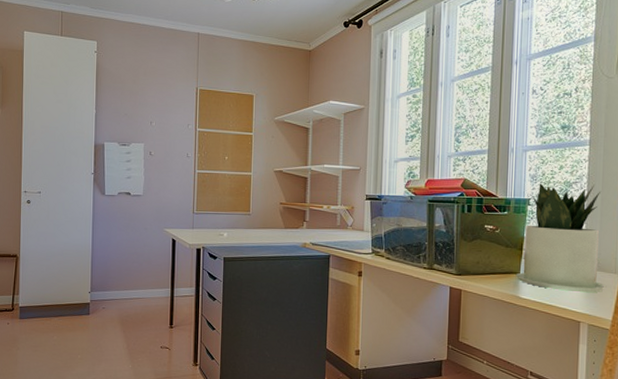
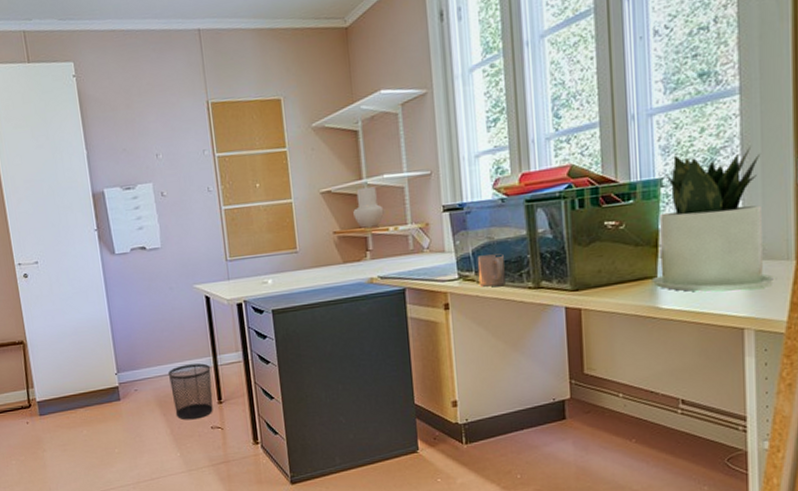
waste bin: none [132,292,168,339] -> present [167,363,213,420]
vase: none [297,172,321,204] -> present [353,186,384,228]
mug: none [386,238,408,264] -> present [477,253,506,287]

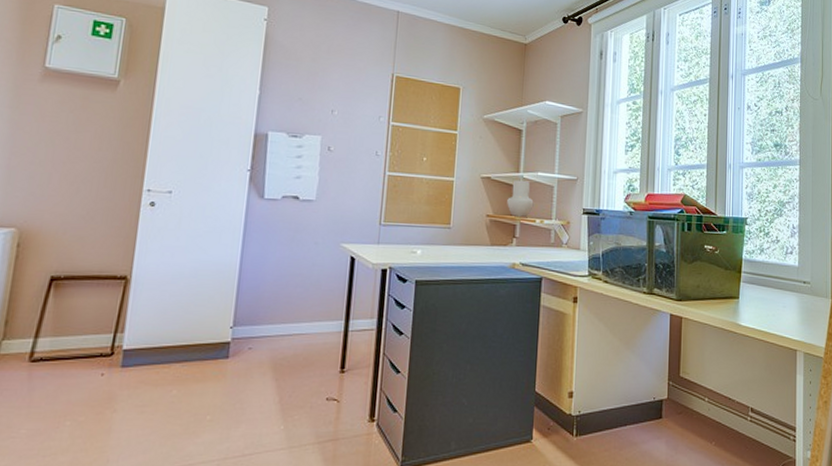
waste bin: present [167,363,213,420] -> none [289,326,340,388]
mug: present [477,253,506,287] -> none [604,258,627,288]
planter: present [651,146,775,293] -> none [735,202,818,319]

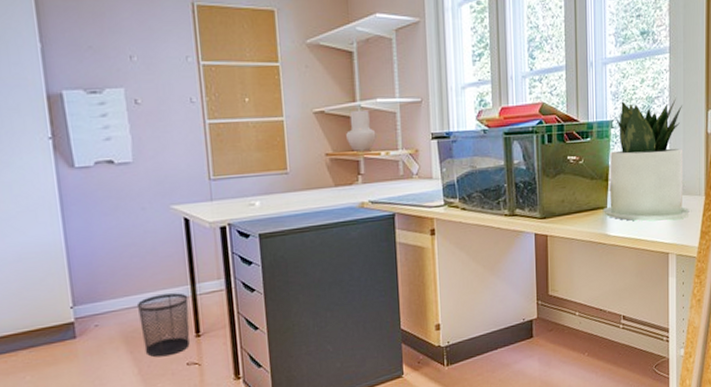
waste bin: none [289,326,340,388] -> present [136,293,190,357]
planter: none [735,202,818,319] -> present [602,98,691,222]

